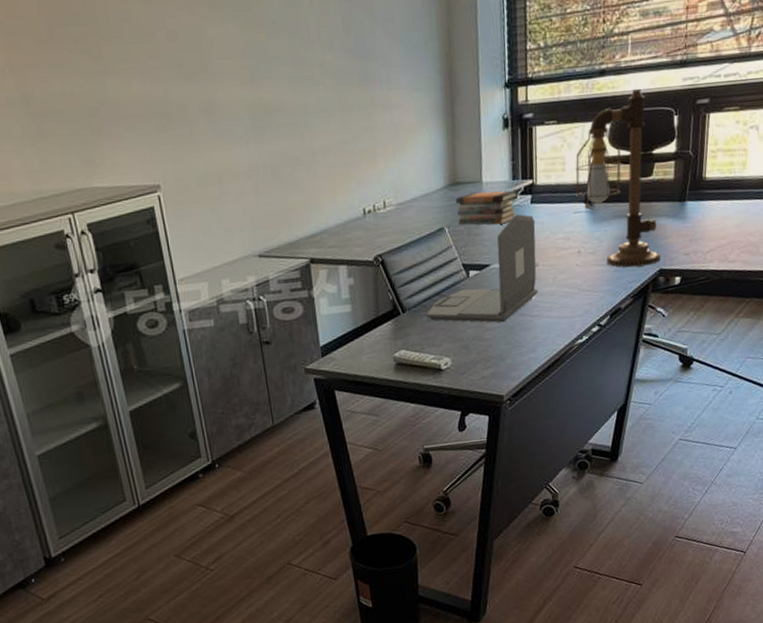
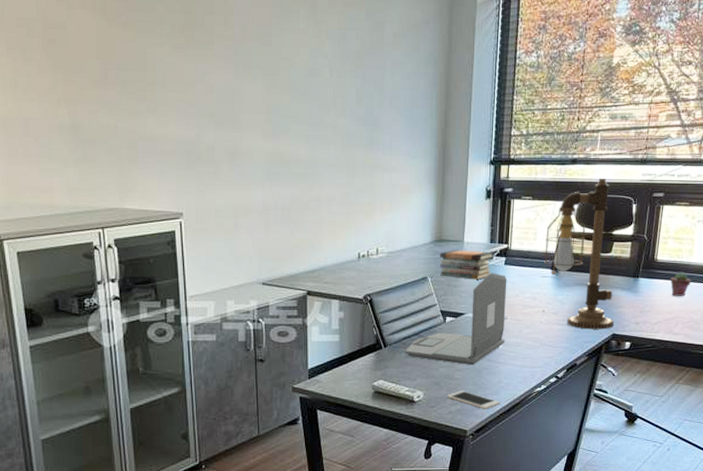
cell phone: none [478,351,539,370] -> present [447,391,501,409]
potted succulent: none [722,189,746,218] -> present [670,272,691,296]

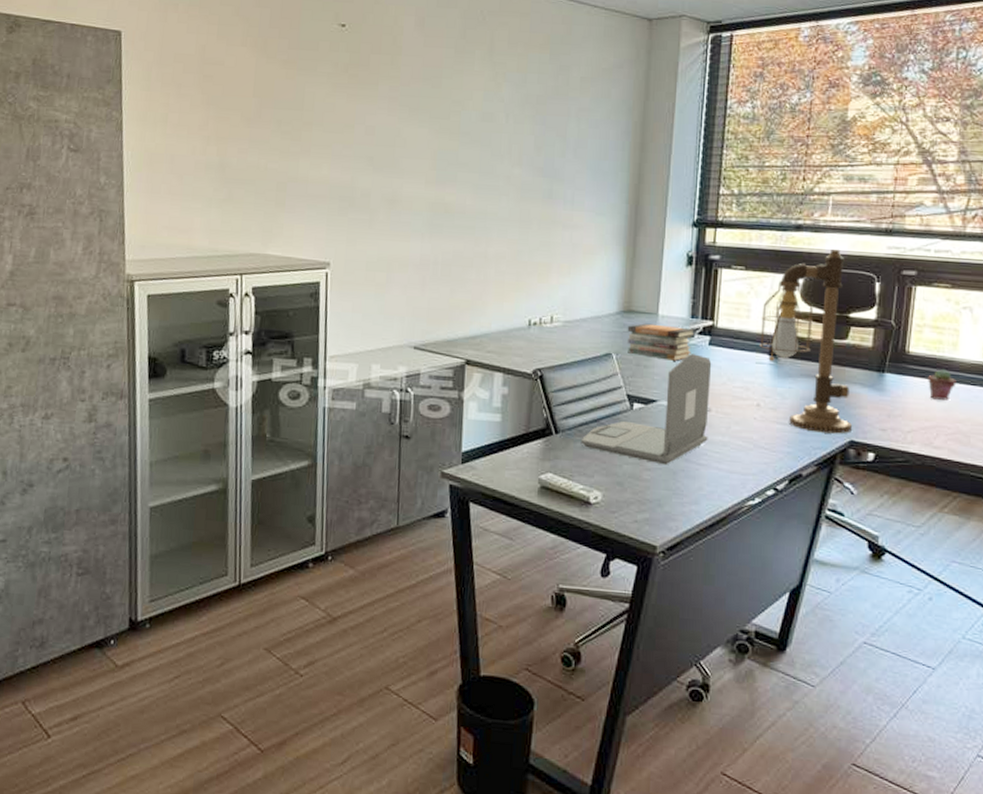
cell phone: present [447,391,501,409] -> none [632,495,701,522]

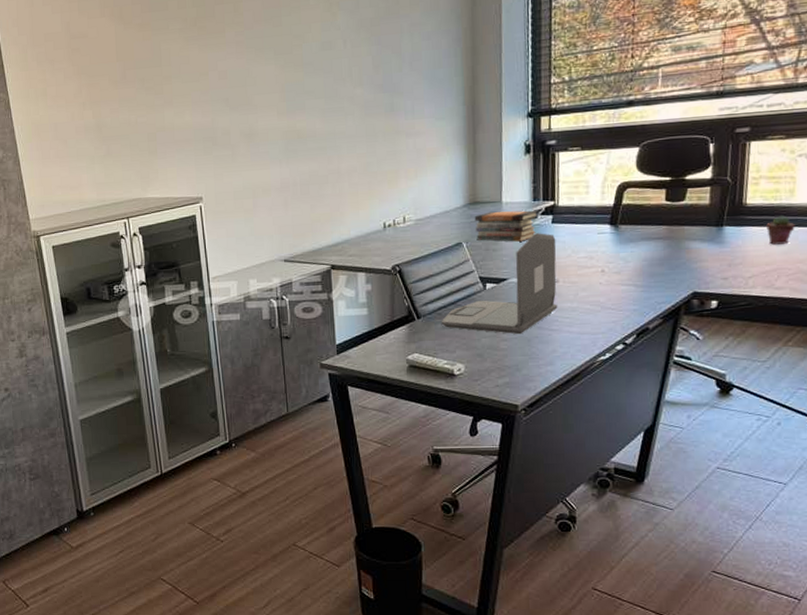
desk lamp: present [759,248,853,434] -> none [599,117,695,289]

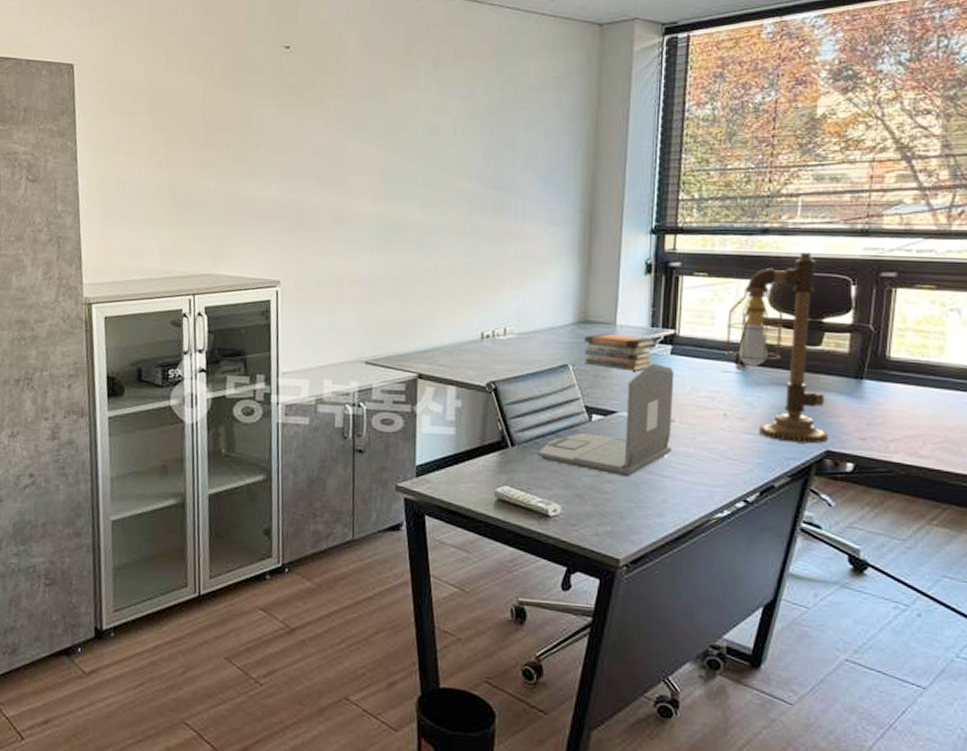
desk lamp: none [599,117,695,289] -> present [724,252,829,444]
potted succulent: present [766,216,795,245] -> none [912,375,944,407]

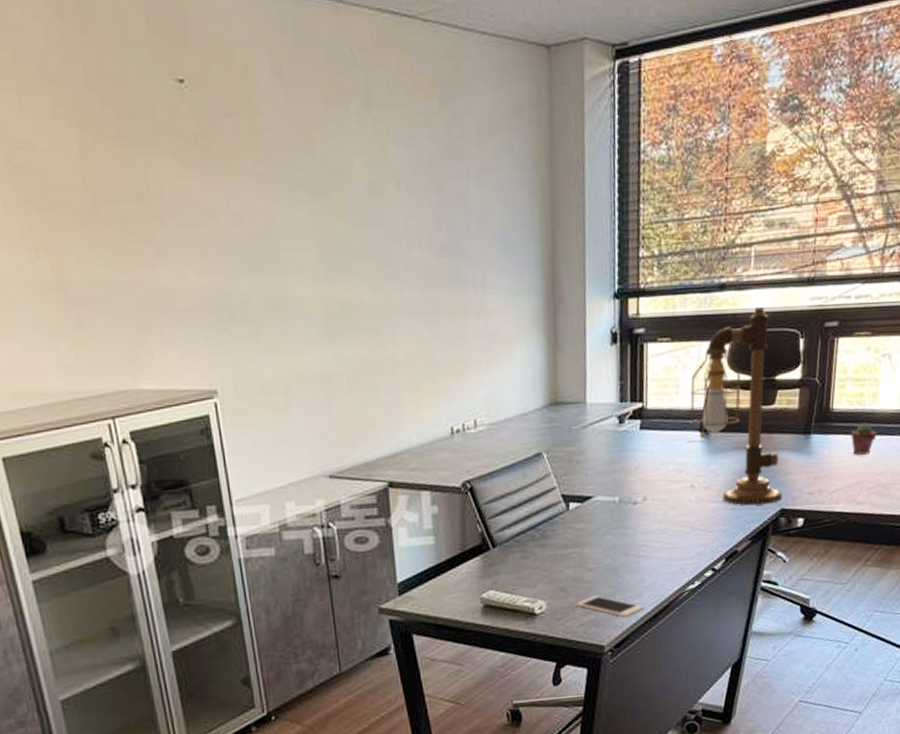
laptop: present [537,363,675,478] -> none [519,441,646,563]
book stack: present [583,333,656,371] -> none [555,414,625,452]
cell phone: none [593,507,666,535] -> present [577,595,645,618]
potted succulent: none [912,375,944,407] -> present [851,423,877,455]

